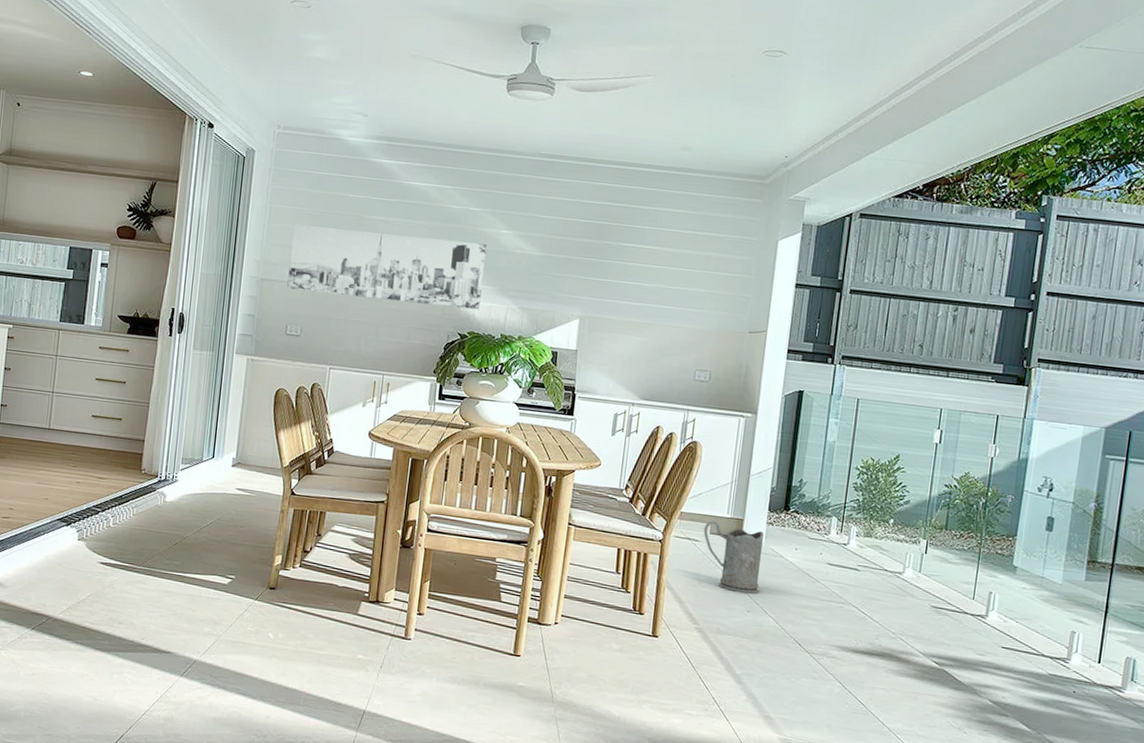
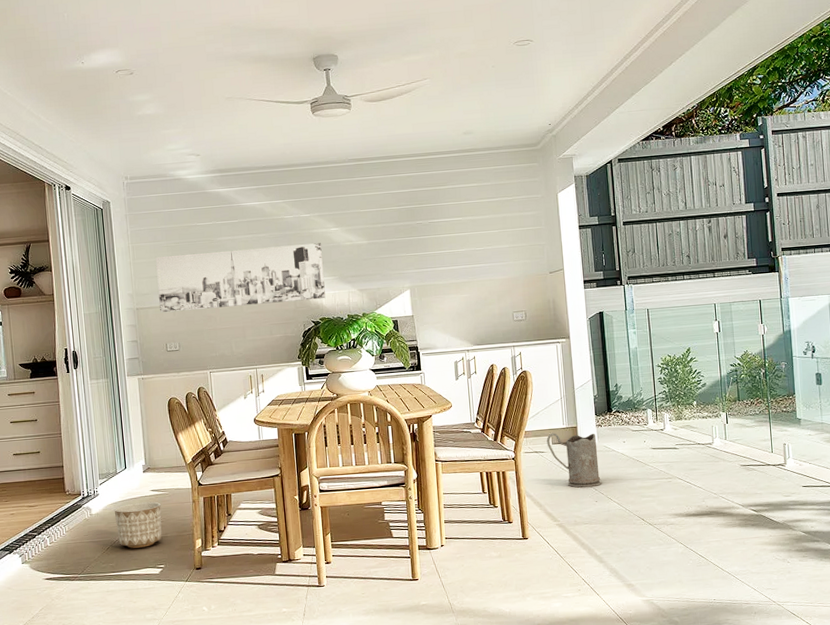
planter: none [189,498,245,552] -> present [114,501,162,548]

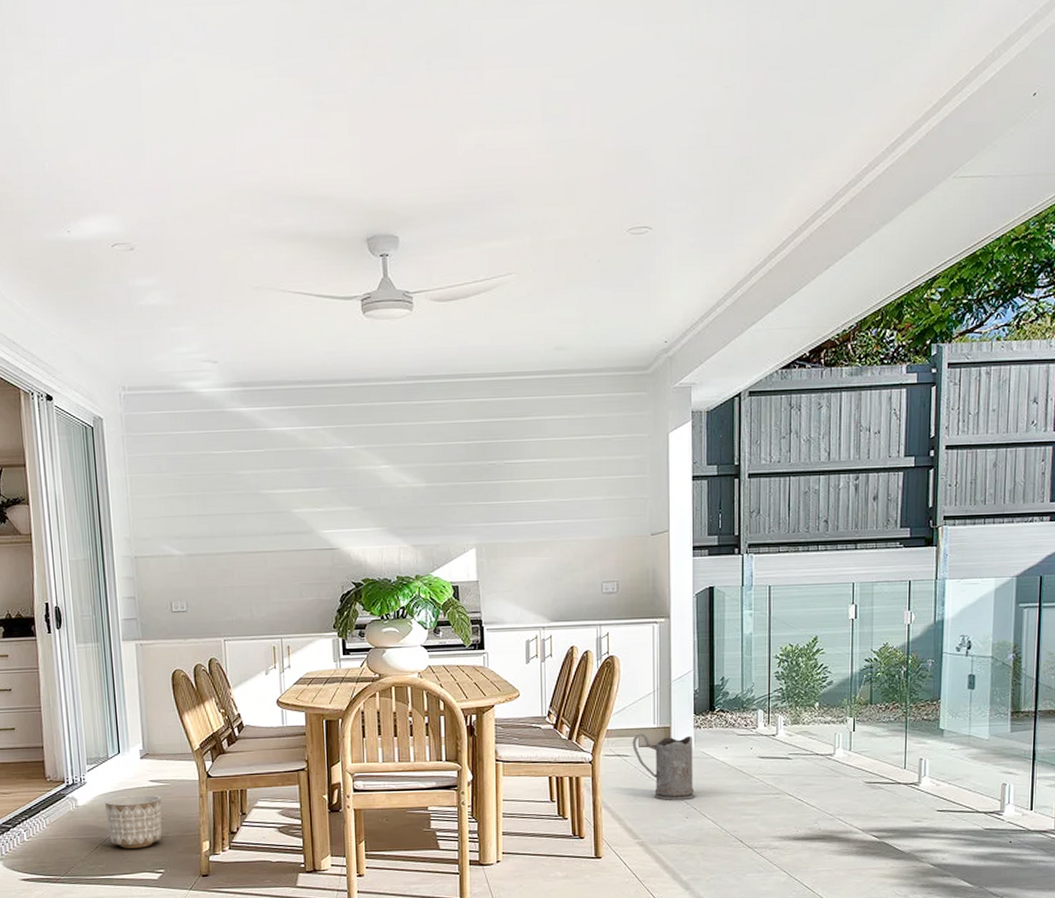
wall art: present [155,243,326,313] -> none [159,483,370,564]

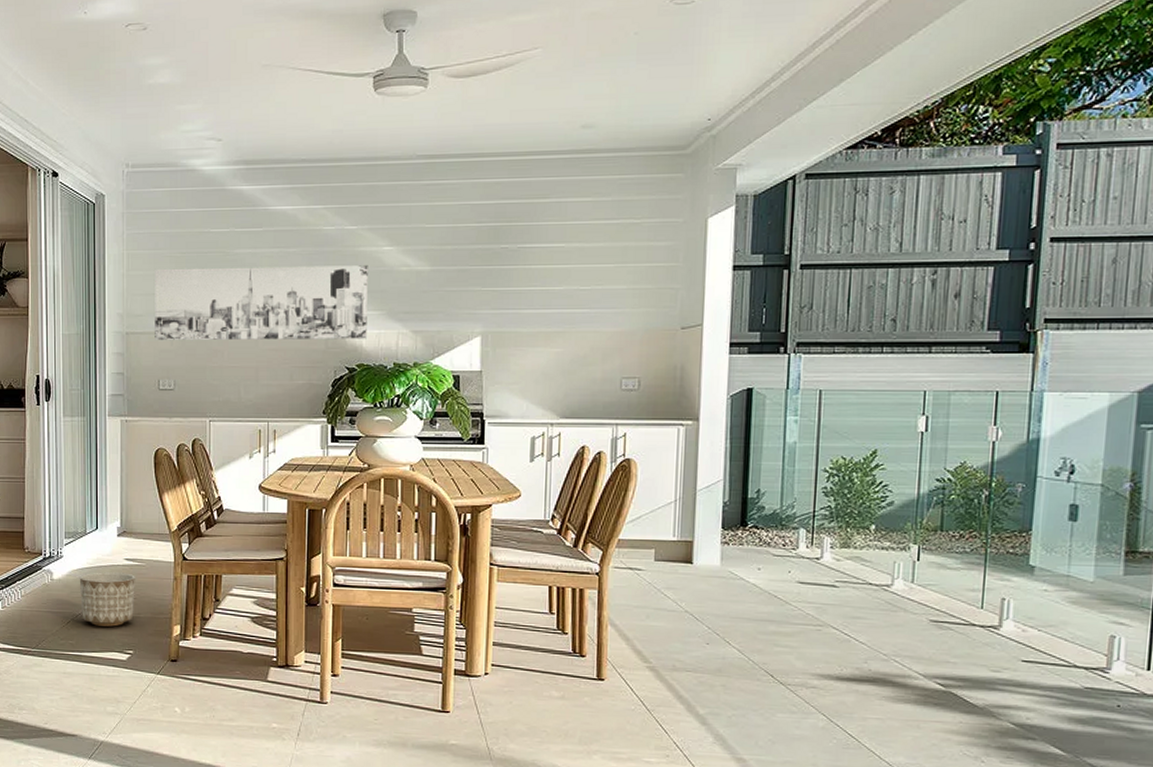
wall art: none [159,483,370,564] -> present [155,265,368,341]
jug: present [632,733,696,800] -> none [646,546,720,624]

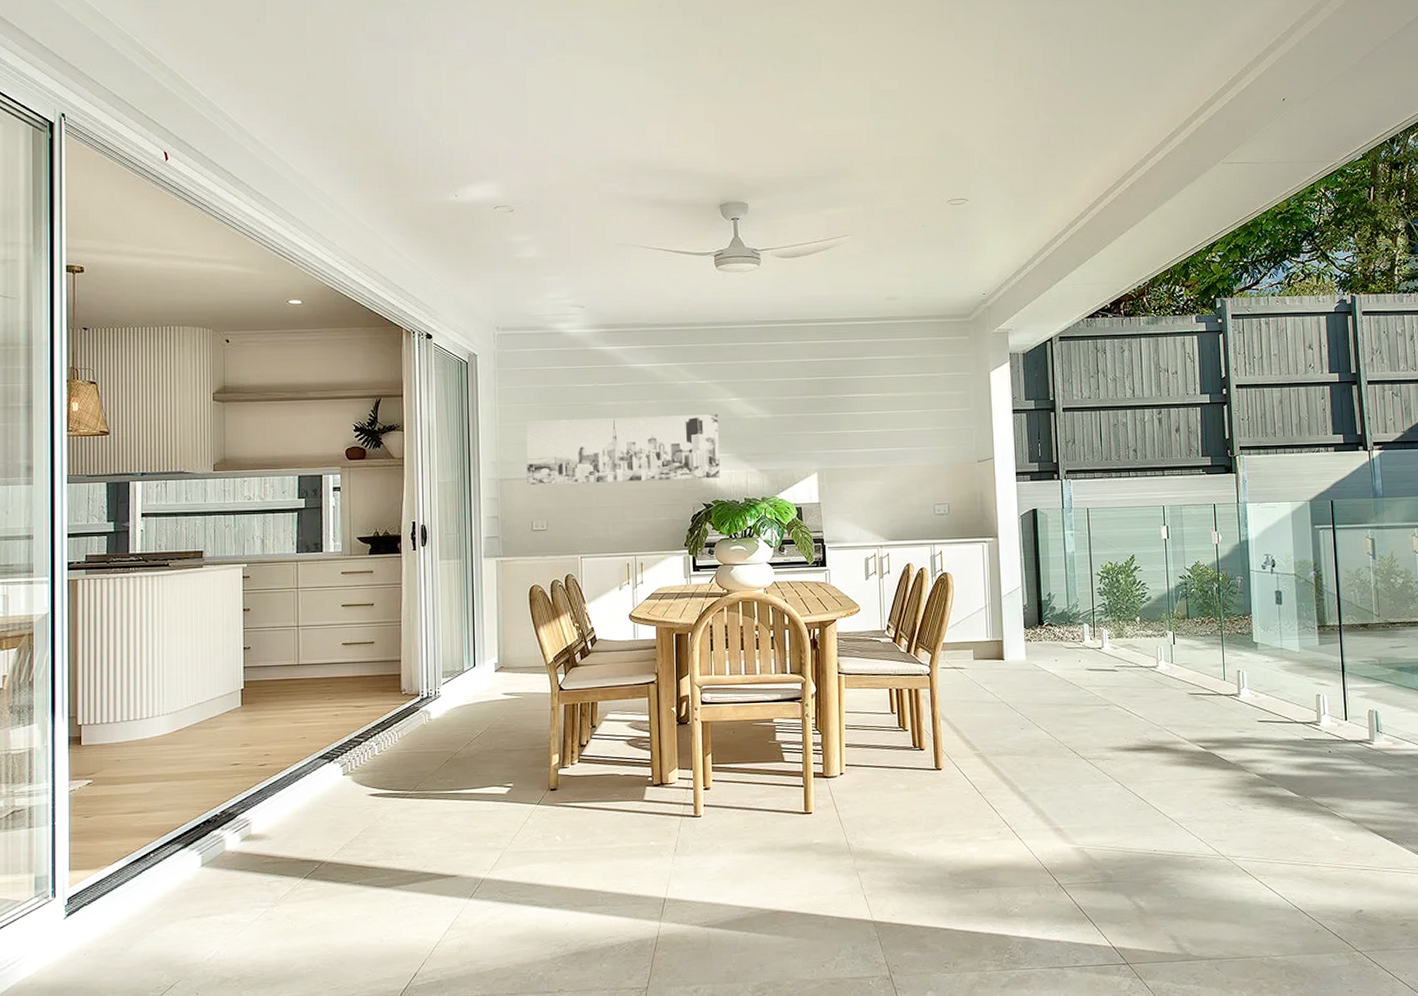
planter: present [79,572,135,627] -> none [457,707,514,762]

